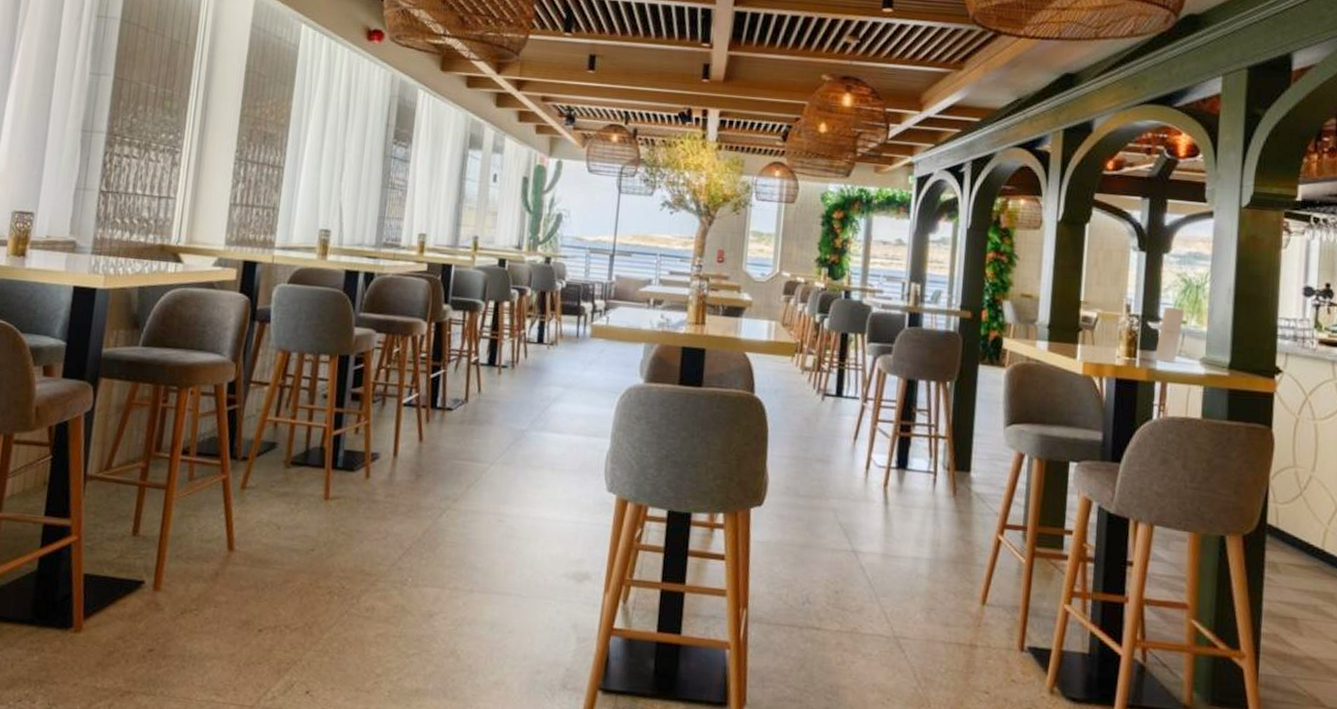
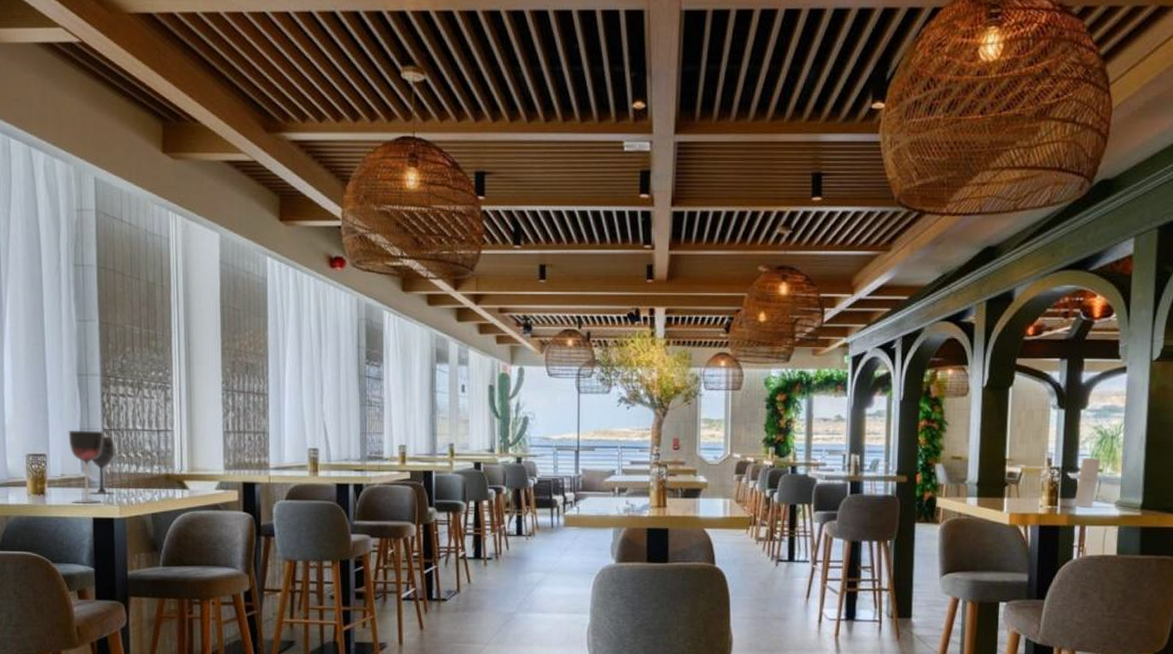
wineglass: none [54,189,100,271] -> present [68,430,104,504]
wine glass: none [75,199,111,262] -> present [90,437,116,495]

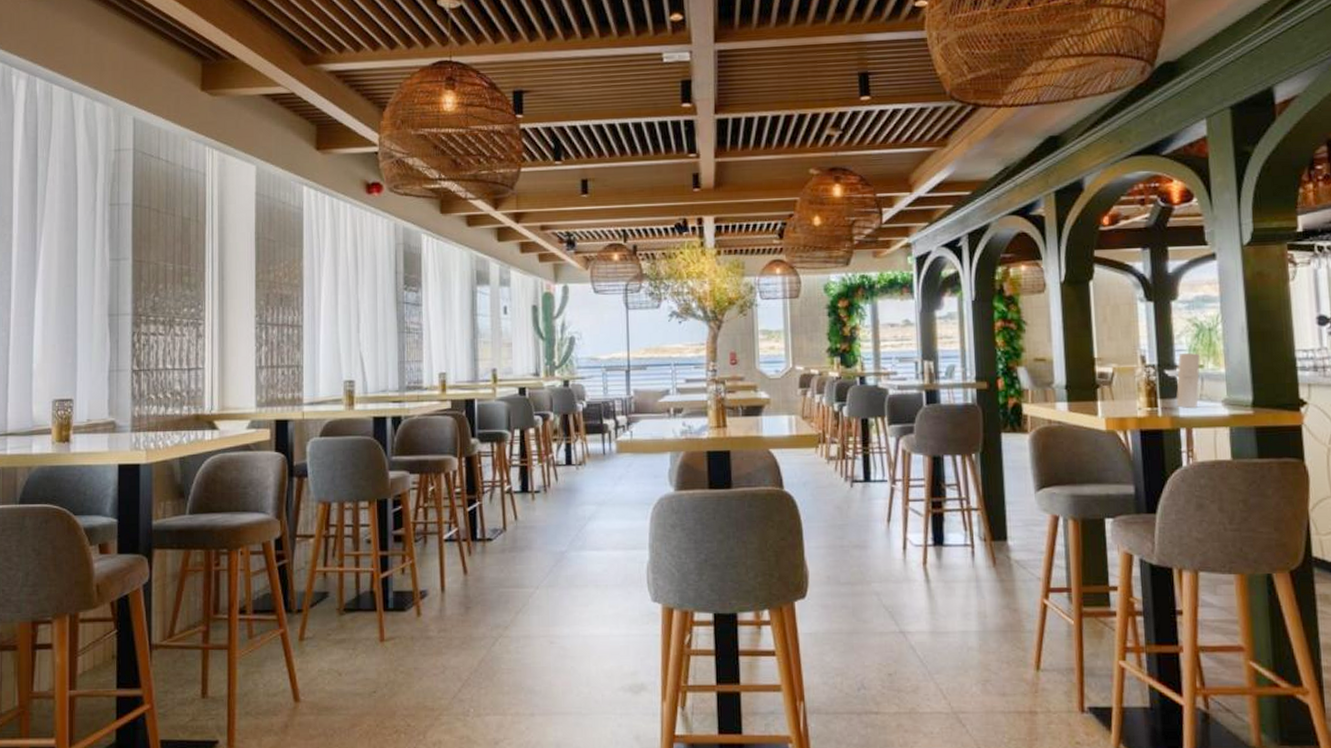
wineglass: present [68,430,104,504] -> none [96,371,133,449]
wine glass: present [90,437,116,495] -> none [116,378,144,440]

